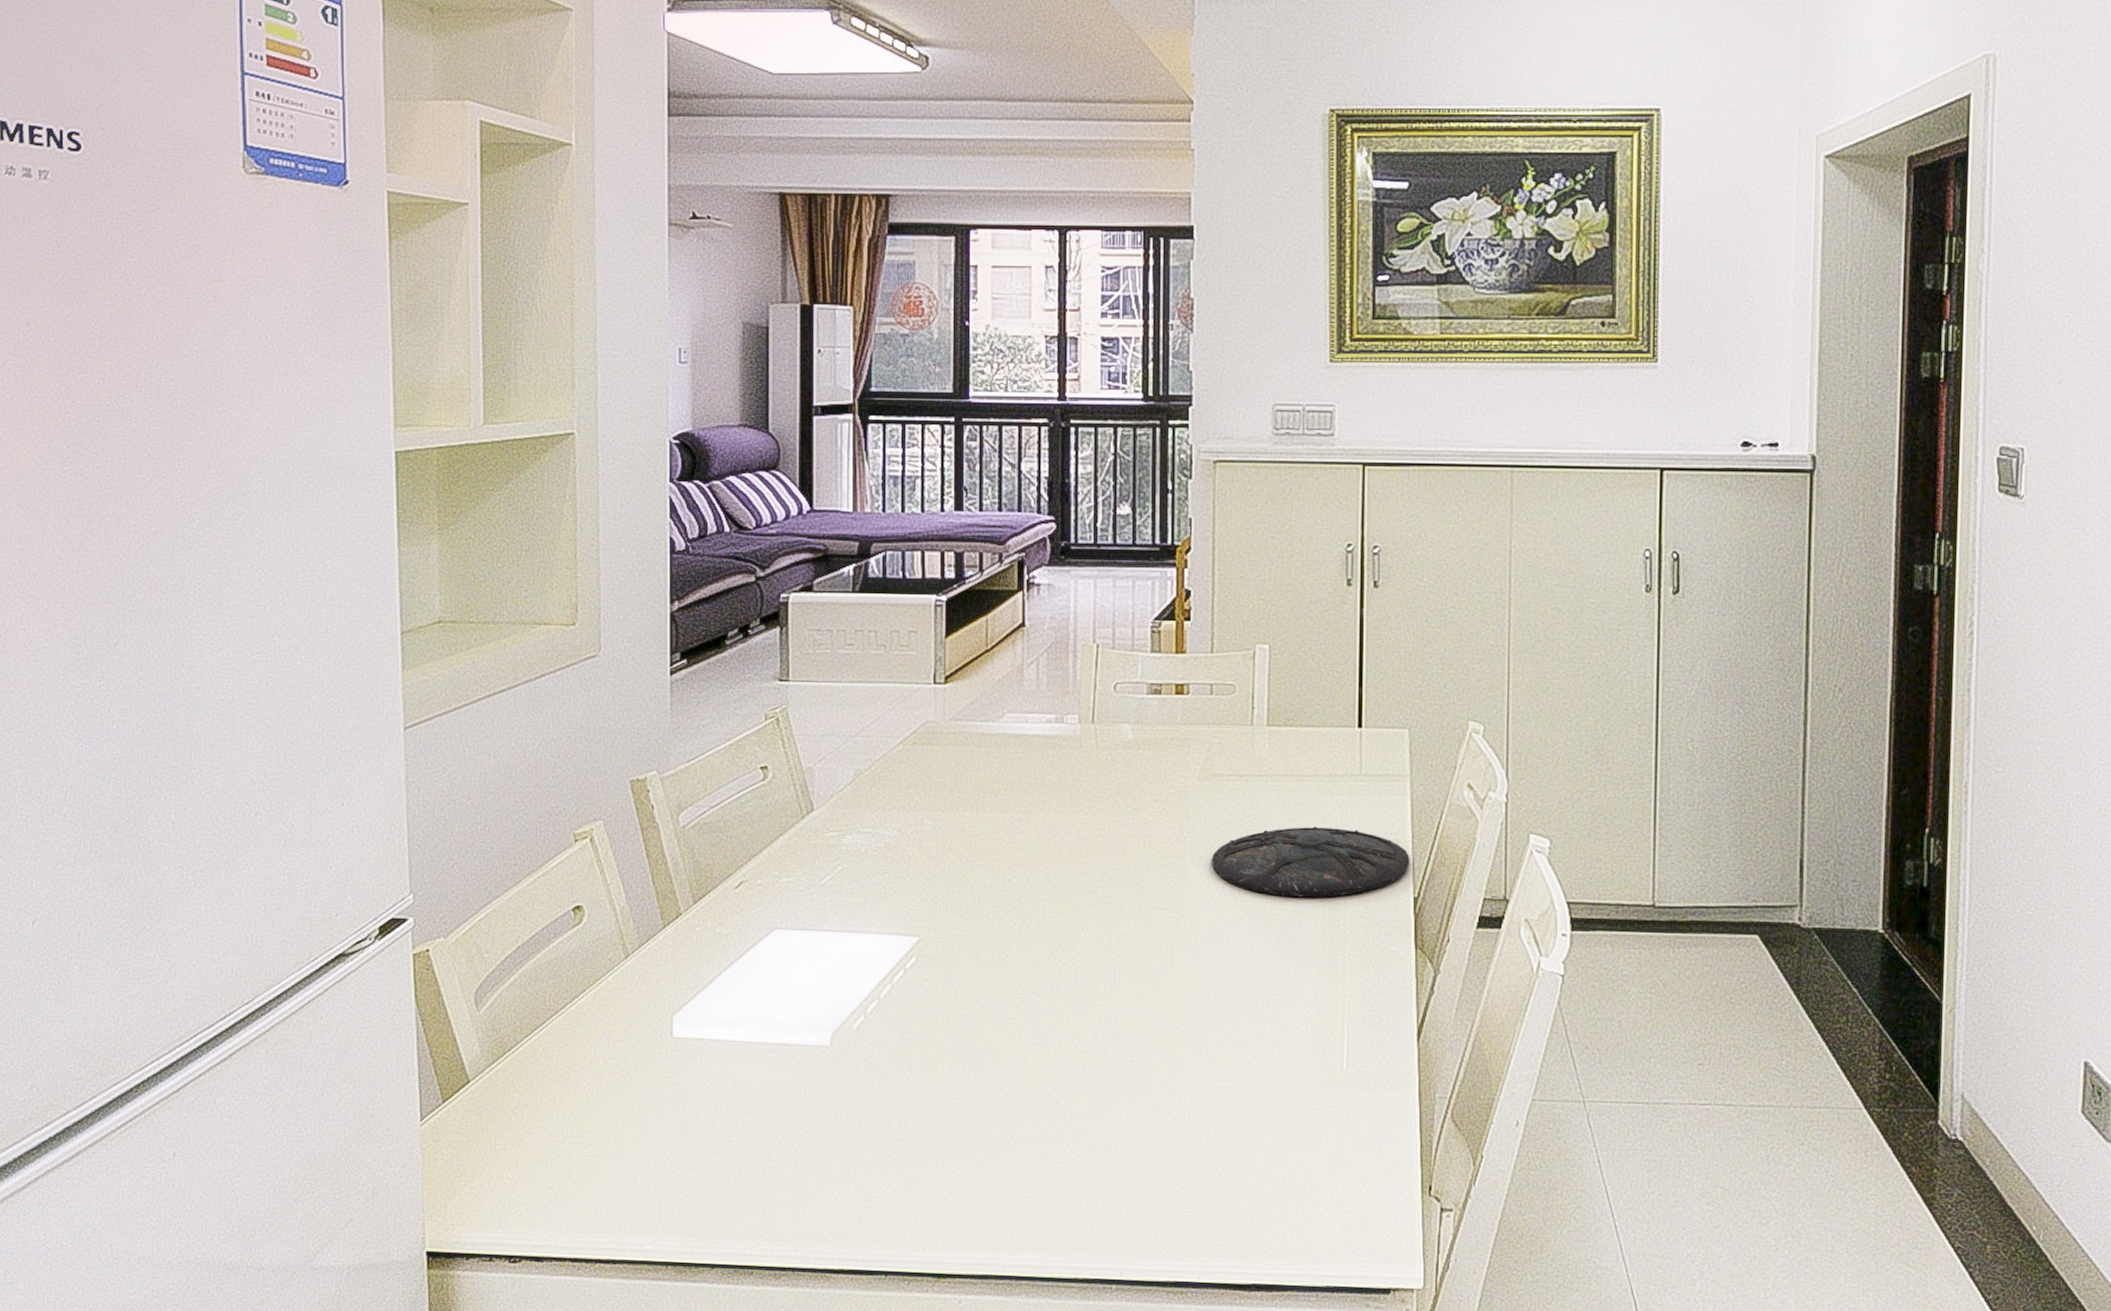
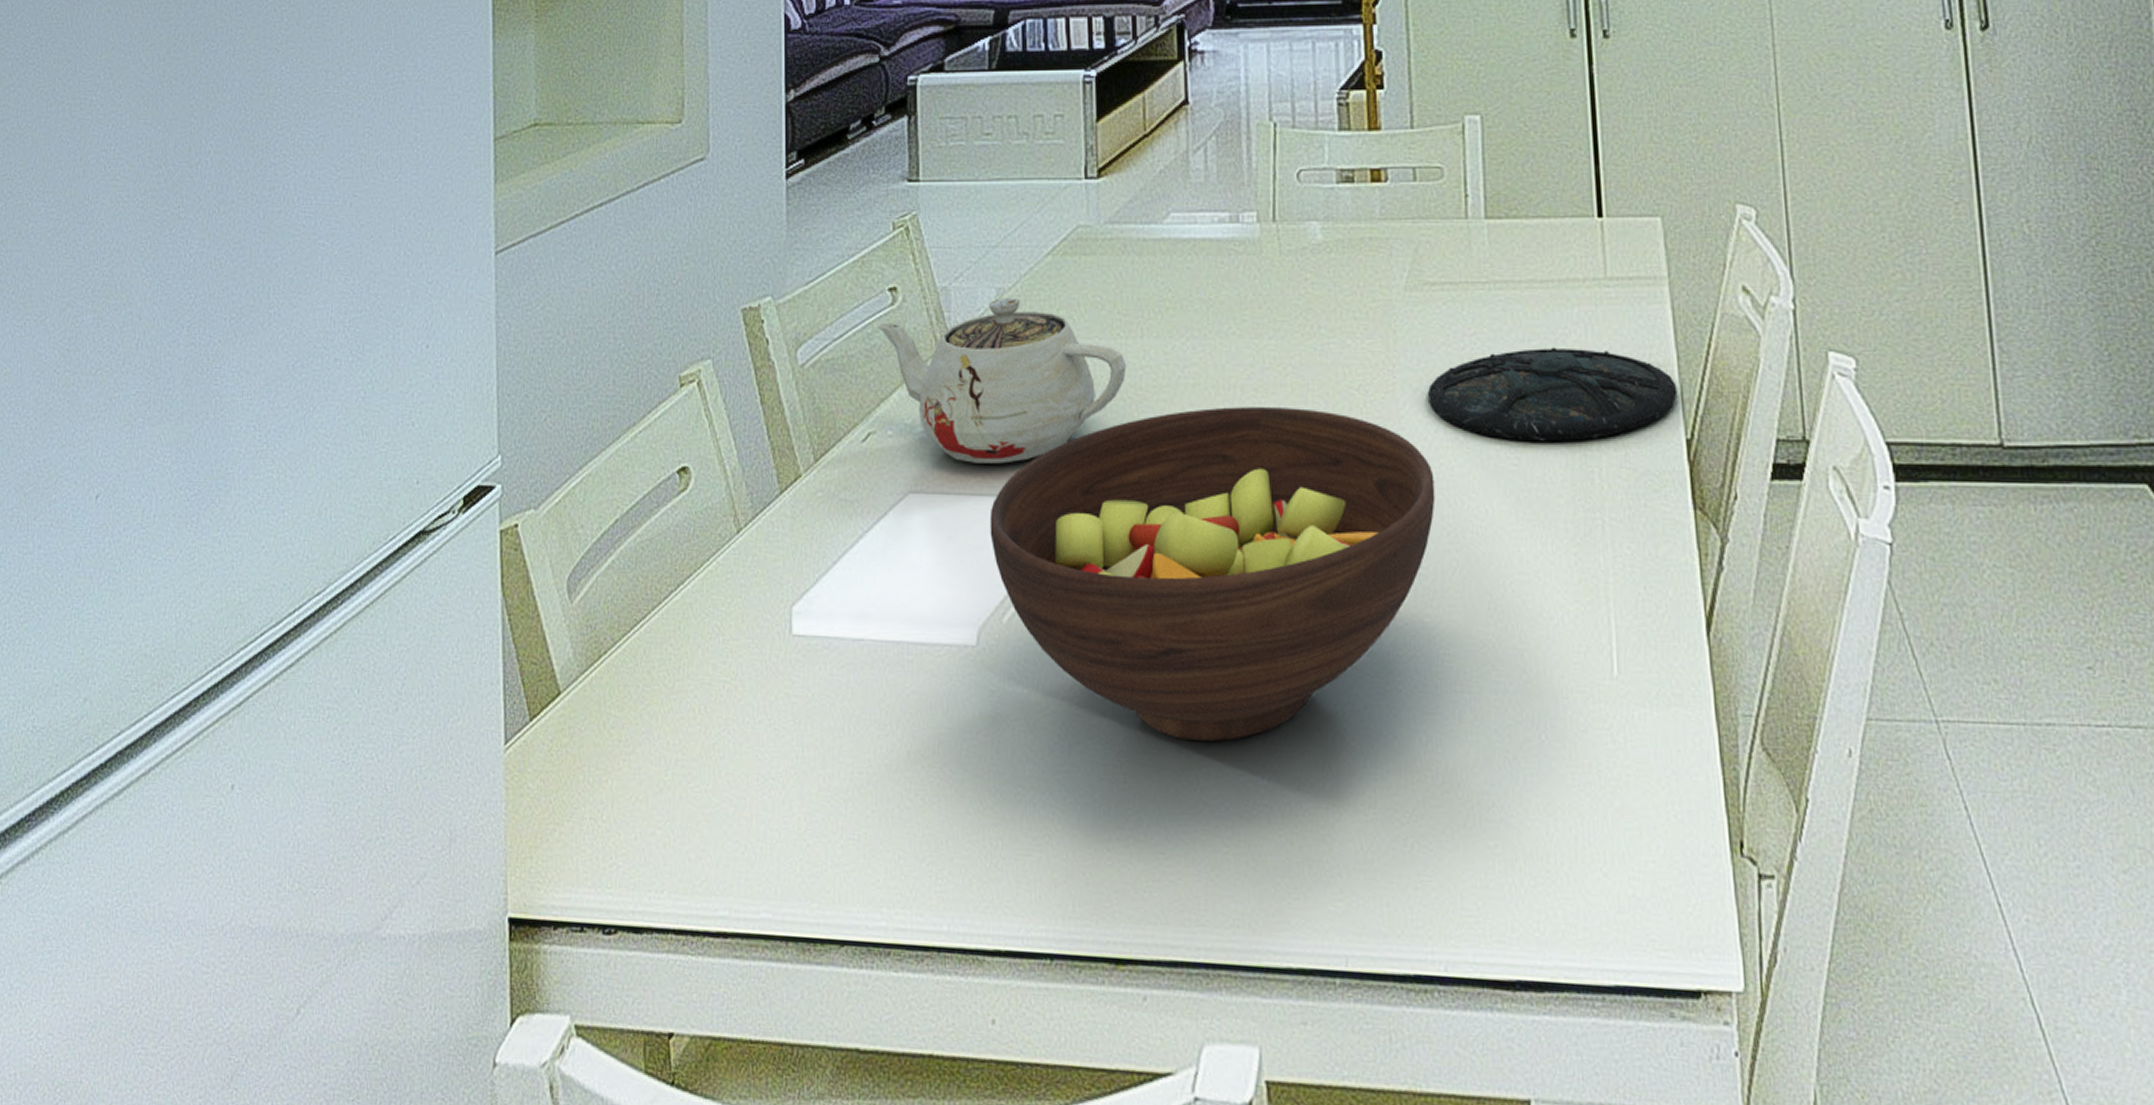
teapot: none [749,777,964,907] -> present [876,298,1127,464]
fruit bowl: none [844,866,1213,1117] -> present [989,407,1436,741]

